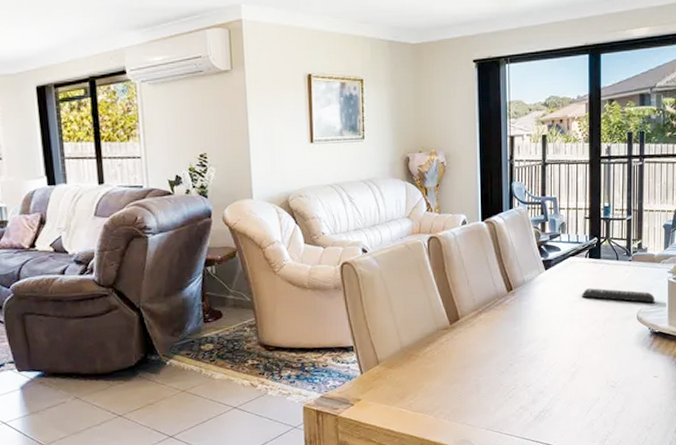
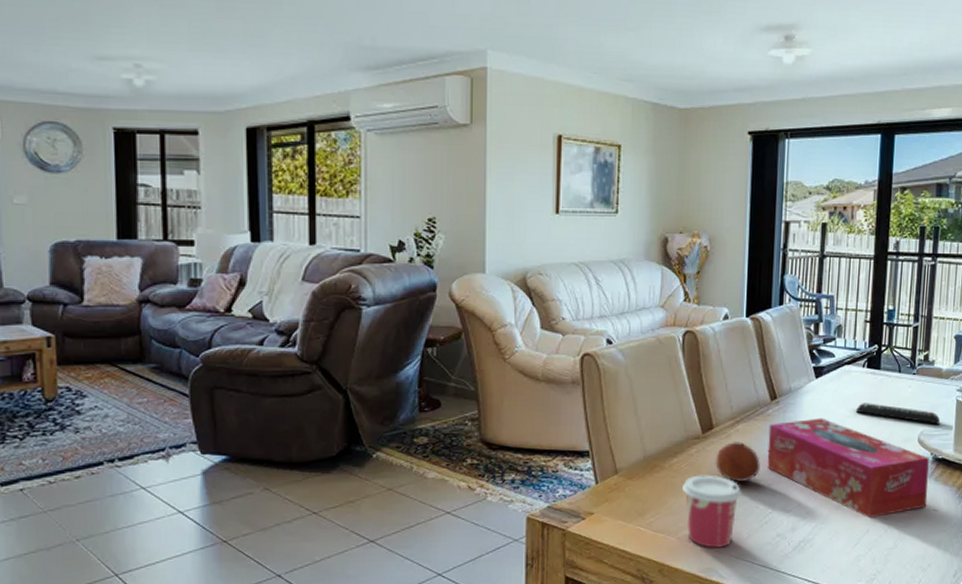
cup: none [436,359,488,423] -> present [682,474,743,548]
fruit: none [463,329,502,364] -> present [715,442,760,482]
tissue box: none [507,304,648,387] -> present [767,418,929,517]

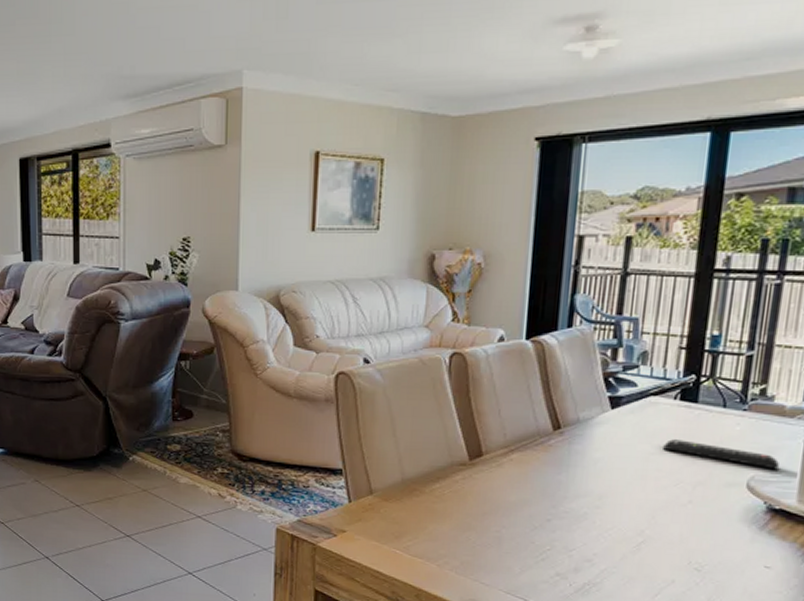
cup: present [682,474,743,548] -> none [445,502,515,581]
fruit: present [715,442,760,482] -> none [483,471,538,514]
tissue box: present [767,418,929,517] -> none [546,452,762,567]

